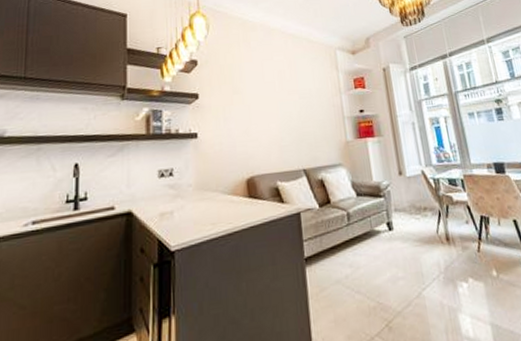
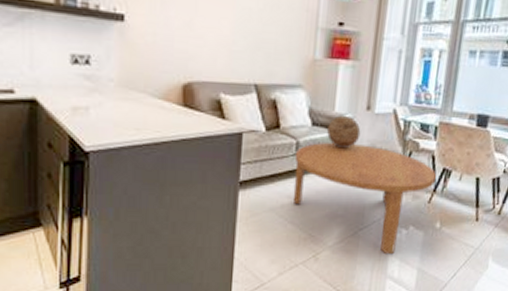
coffee table: none [348,206,478,313] -> present [292,143,436,255]
decorative sphere: none [370,182,400,213] -> present [327,115,361,149]

